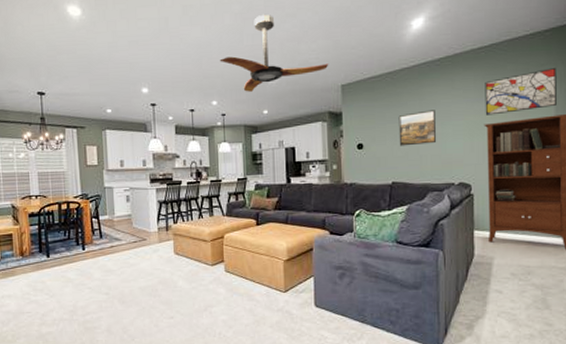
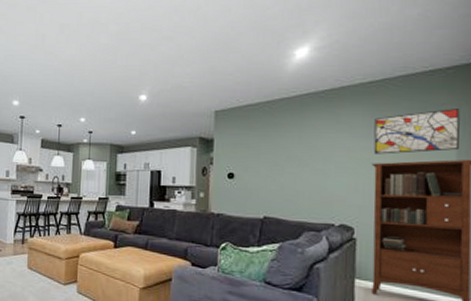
ceiling fan: present [219,14,329,92] -> none [91,36,203,111]
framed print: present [398,110,437,146] -> none [274,143,317,180]

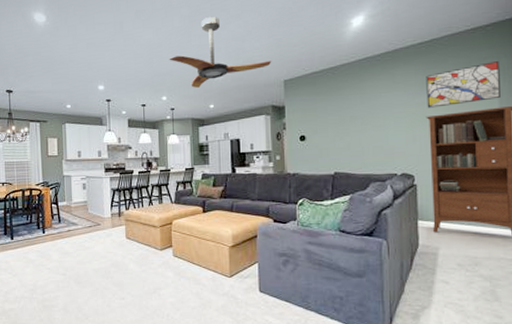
ceiling fan: none [91,36,203,111] -> present [169,16,272,88]

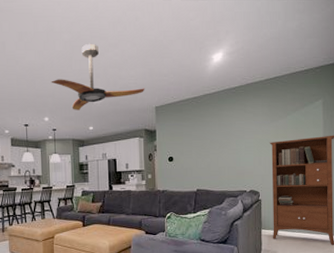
wall art: present [426,61,500,108] -> none [270,98,324,135]

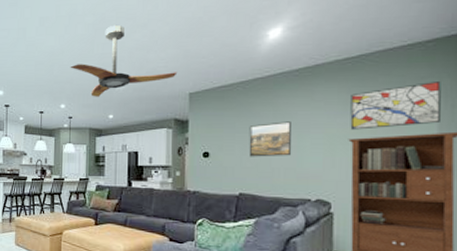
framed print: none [202,130,233,160] -> present [249,121,292,157]
wall art: none [270,98,324,135] -> present [350,81,441,130]

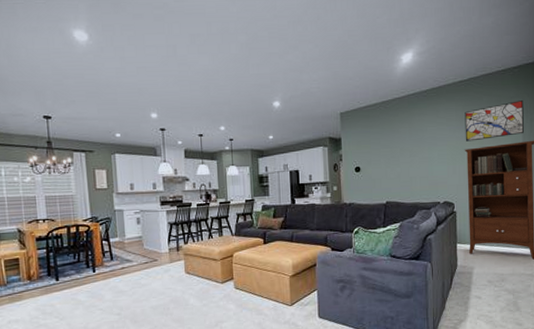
ceiling fan: present [70,24,178,97] -> none [226,45,329,118]
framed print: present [249,121,292,157] -> none [391,136,425,169]

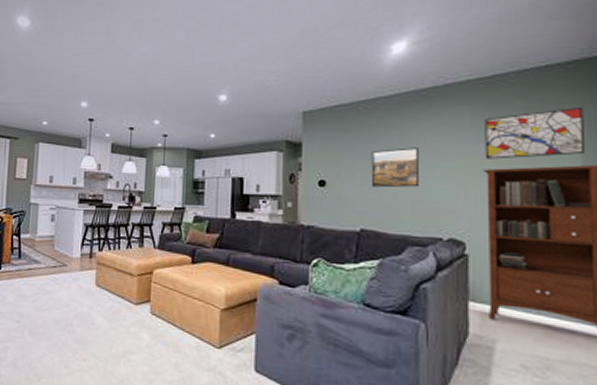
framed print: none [391,136,425,169] -> present [371,147,420,188]

